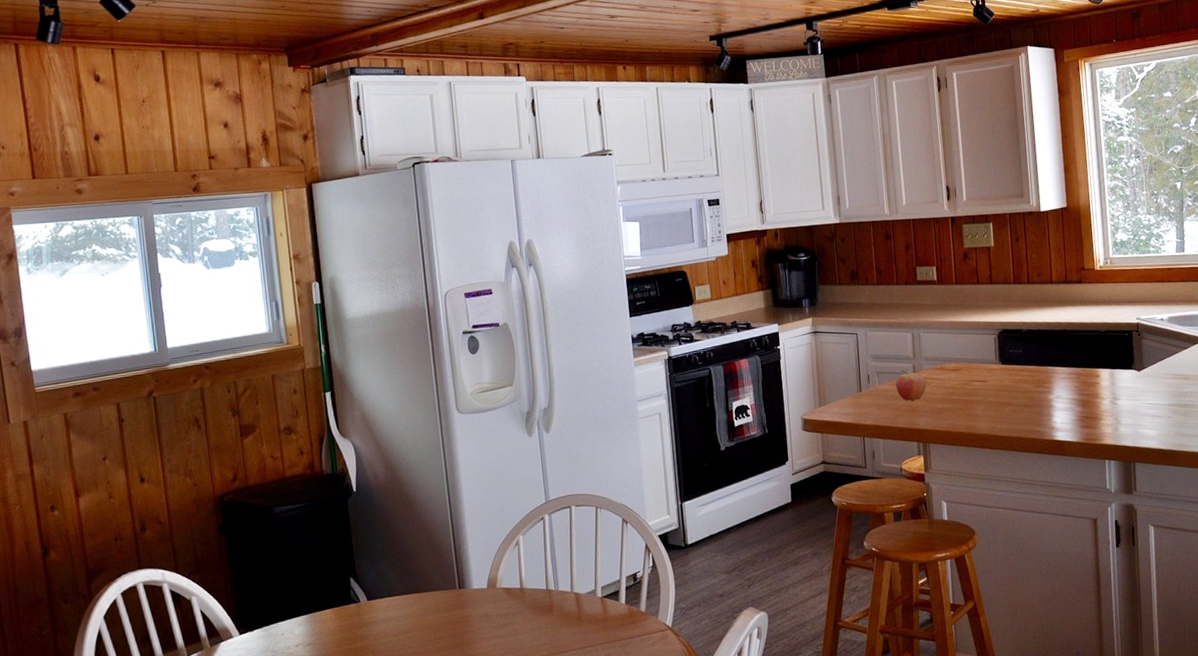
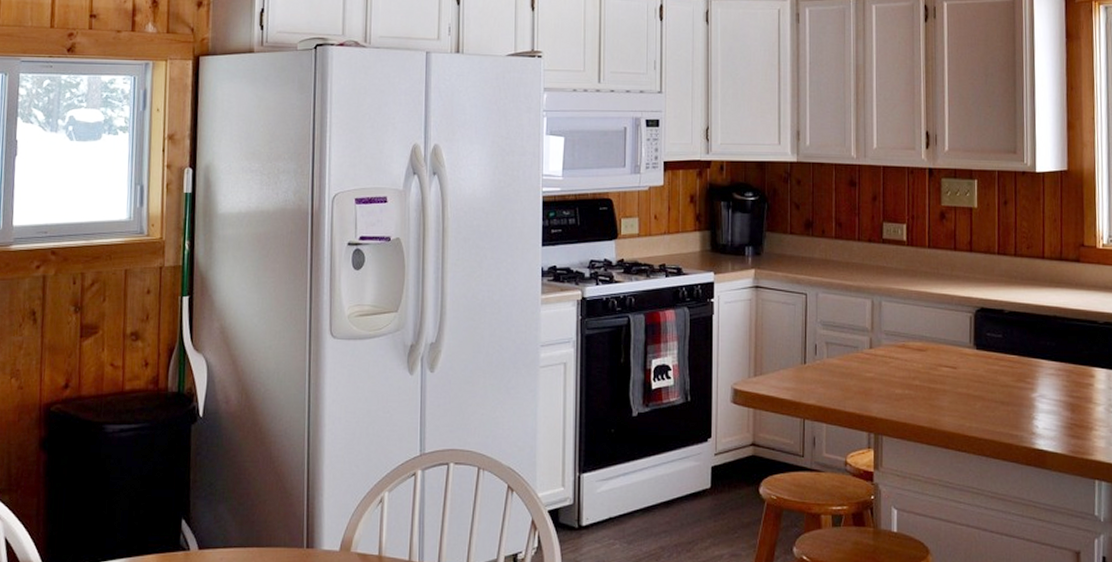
fruit: present [895,370,927,401] -> none [848,343,885,381]

